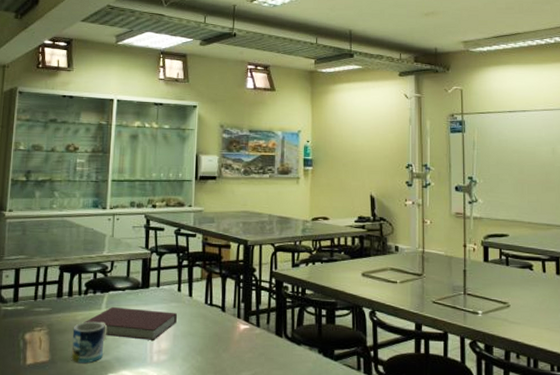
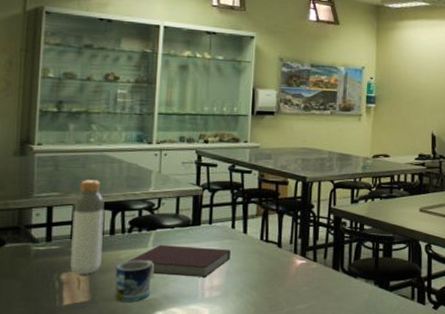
bottle: none [33,243,64,334] -> present [70,180,105,274]

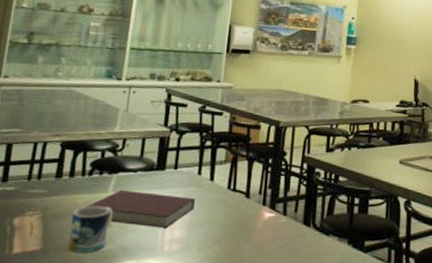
bottle: present [70,180,105,274] -> none [24,116,67,220]

